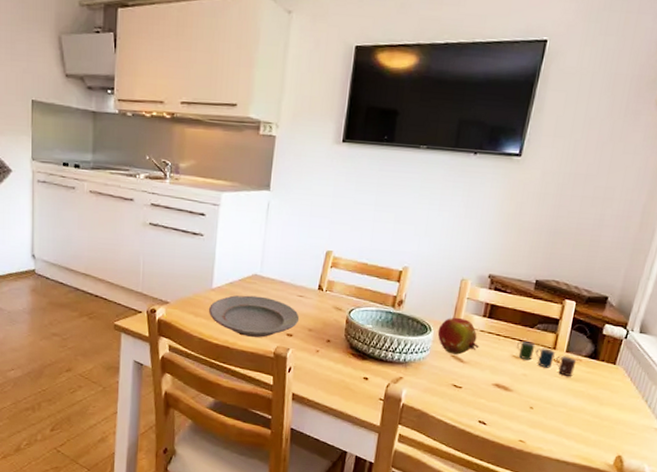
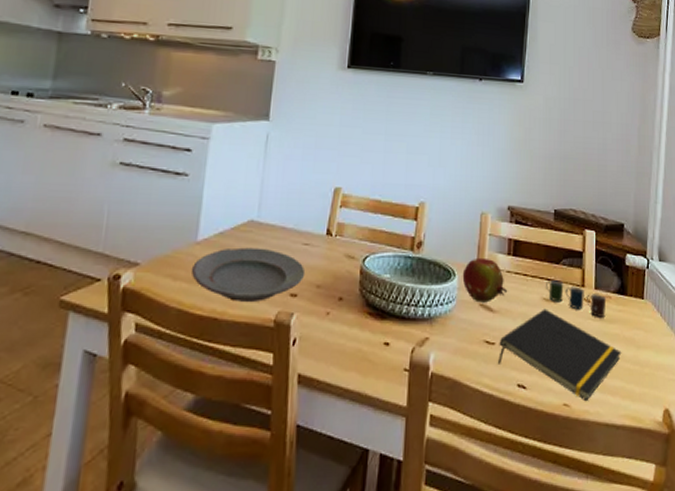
notepad: none [462,364,584,441] -> present [497,309,622,402]

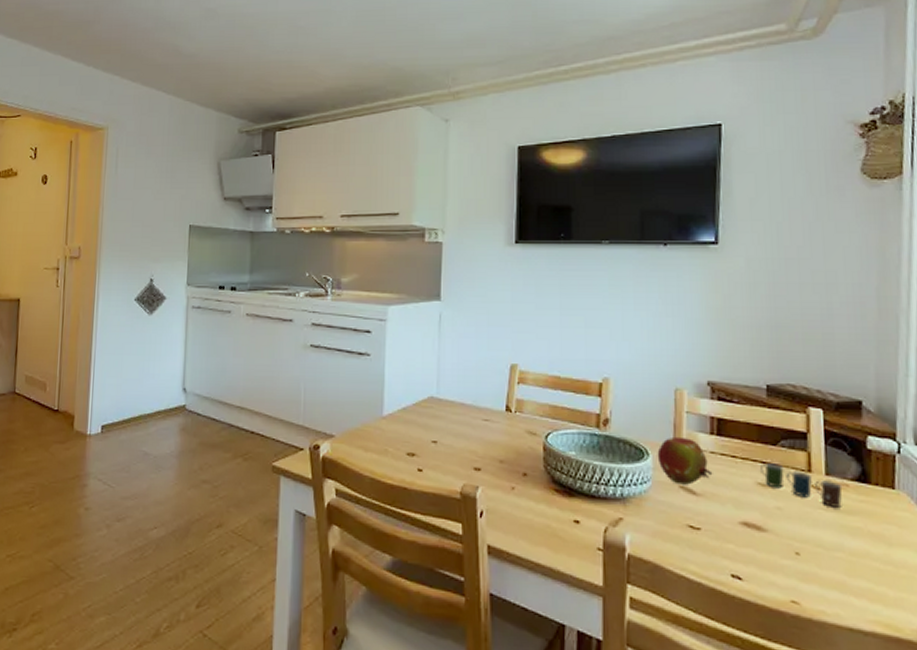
plate: present [191,247,306,302] -> none [379,422,487,474]
notepad: present [497,309,622,402] -> none [704,494,867,601]

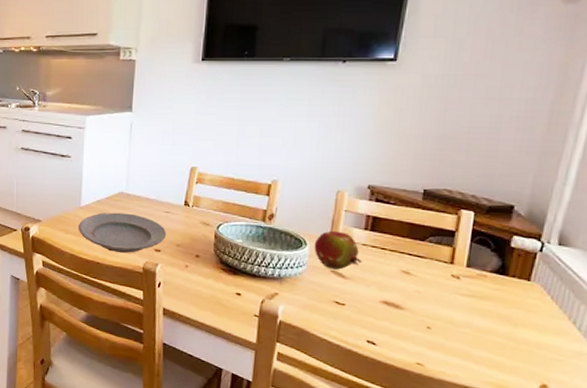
plate: none [379,422,487,474] -> present [78,212,167,253]
cup: present [760,463,843,507] -> none [406,255,481,294]

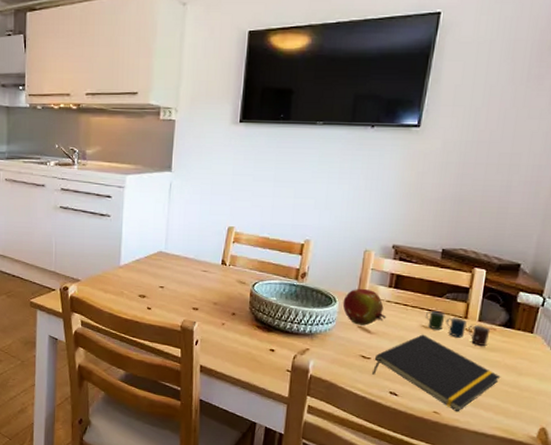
plate: present [78,212,167,253] -> none [117,271,205,312]
notepad: none [346,280,494,365] -> present [371,334,501,412]
cup: none [406,255,481,294] -> present [426,311,491,346]

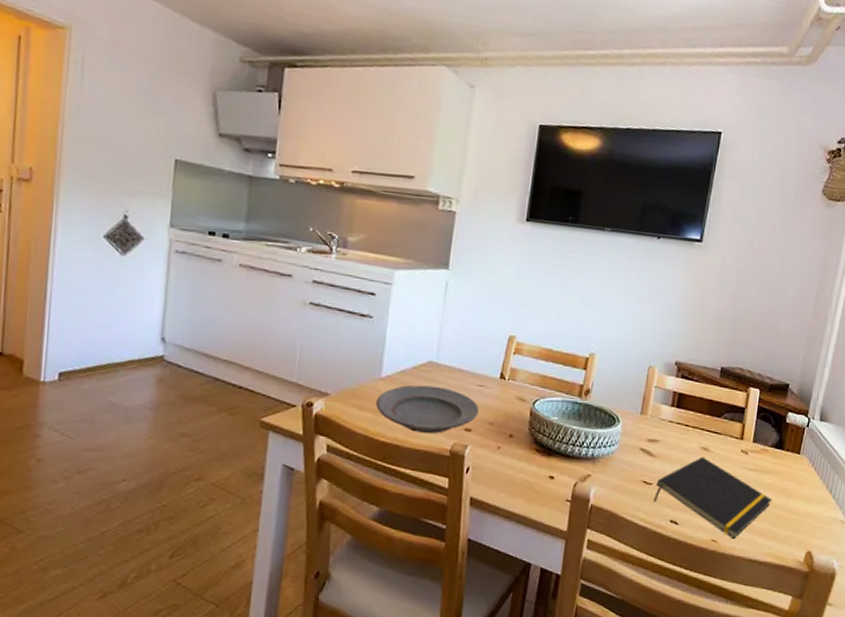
plate: none [117,271,205,312] -> present [375,385,480,434]
fruit: present [342,288,387,326] -> none [626,407,669,448]
cup: present [426,311,491,346] -> none [705,432,764,468]

